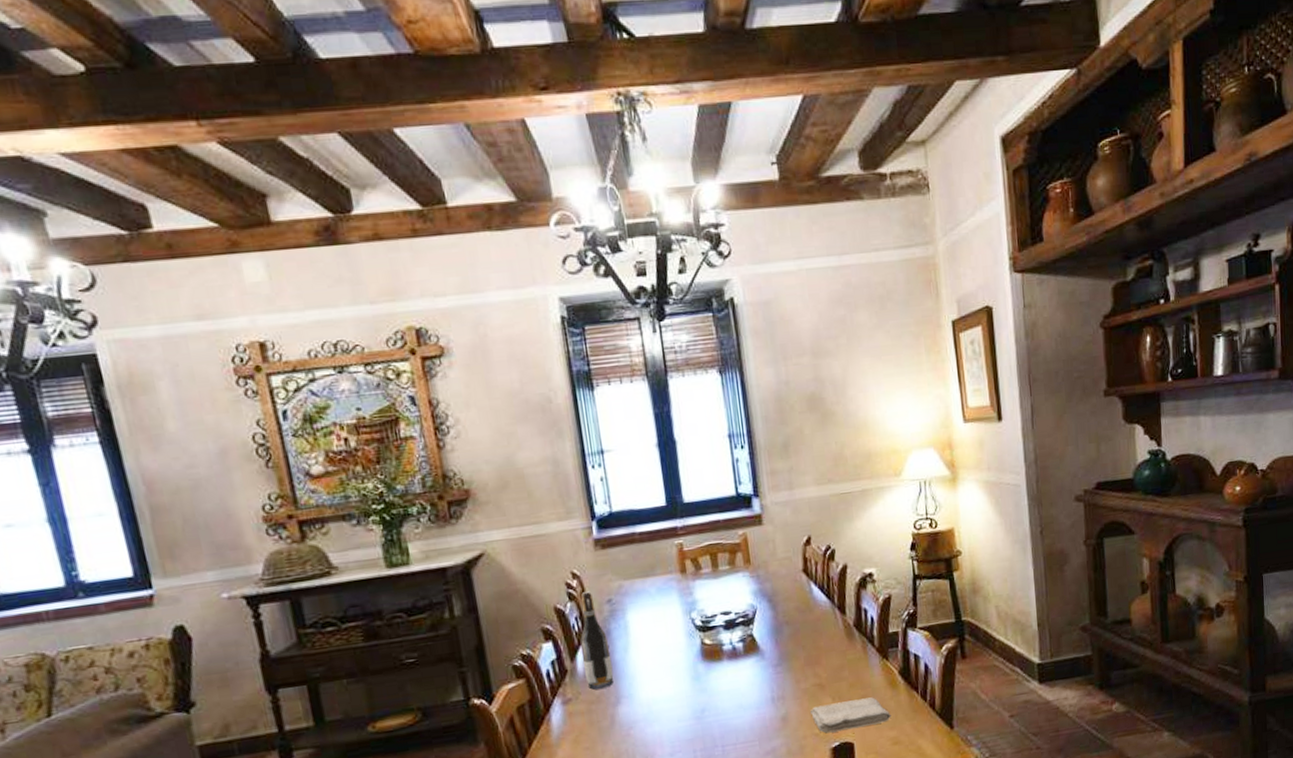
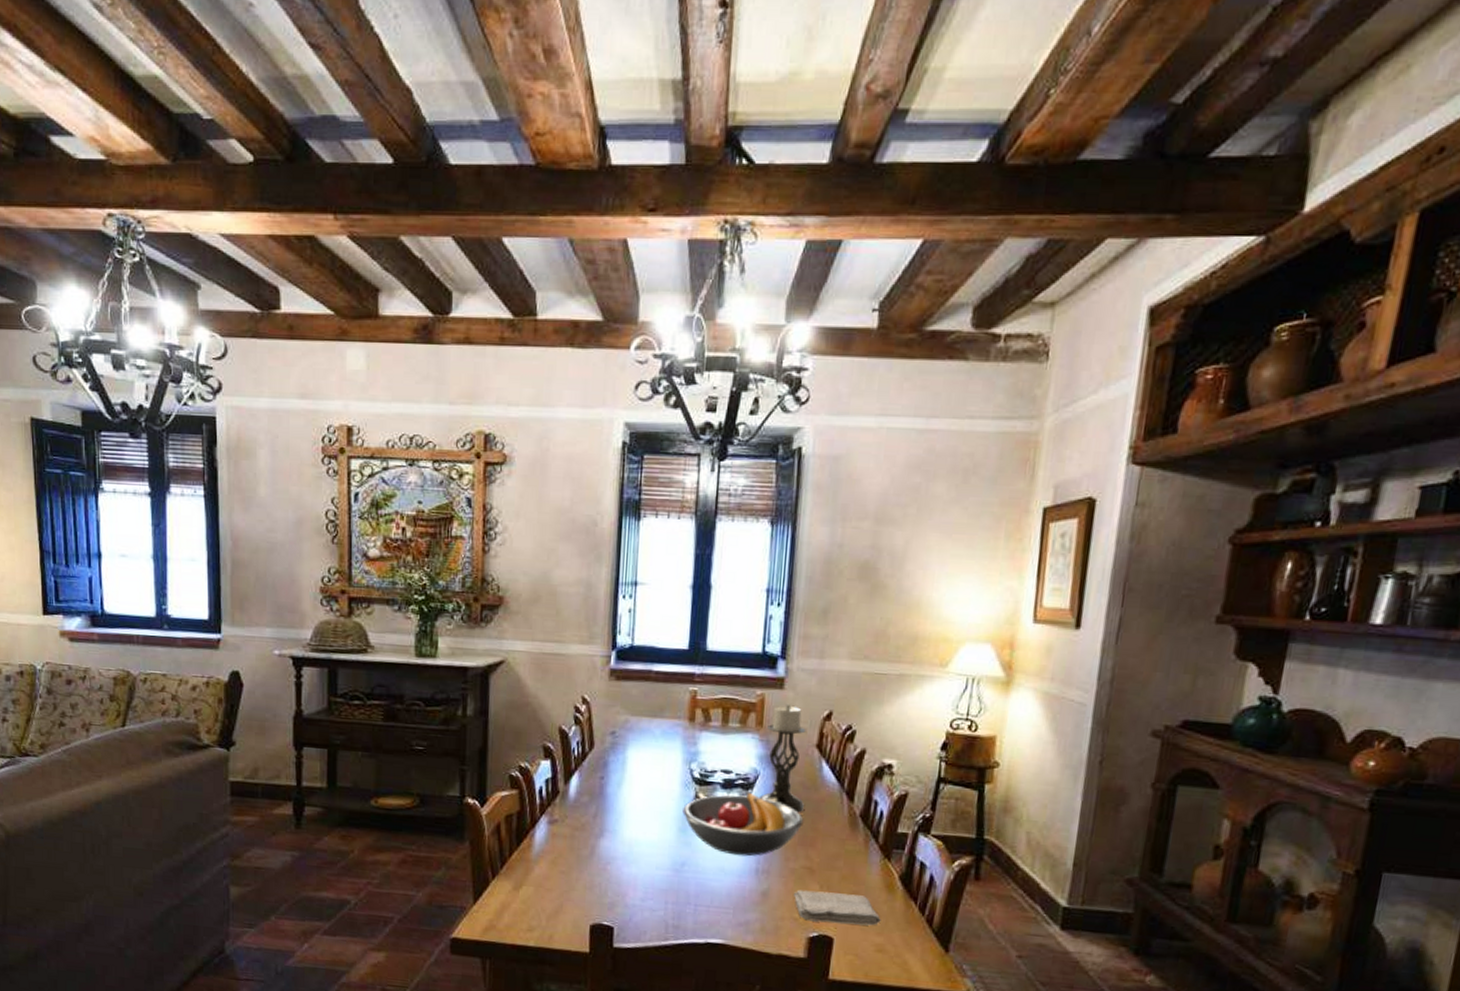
wine bottle: present [580,591,614,690] -> none [575,719,604,818]
fruit bowl: none [692,627,806,690] -> present [682,791,804,857]
candle holder: none [755,537,803,637] -> present [760,703,806,813]

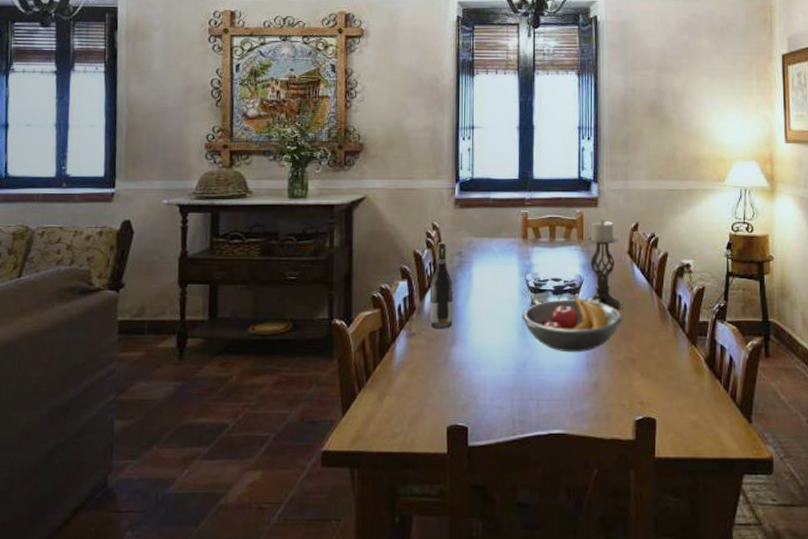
wine bottle: none [575,719,604,818] -> present [429,242,454,329]
washcloth: present [794,889,881,926] -> none [620,378,694,406]

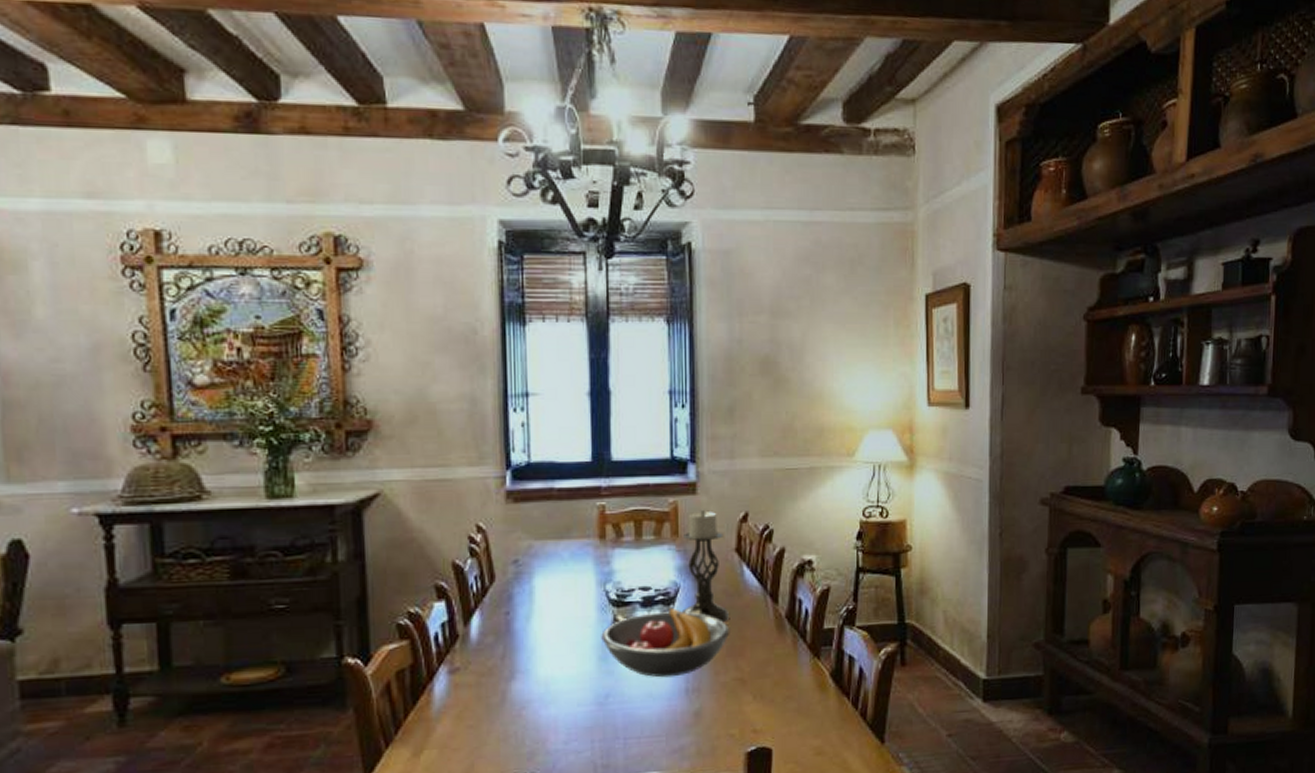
wine bottle: present [429,242,454,329] -> none [477,549,511,660]

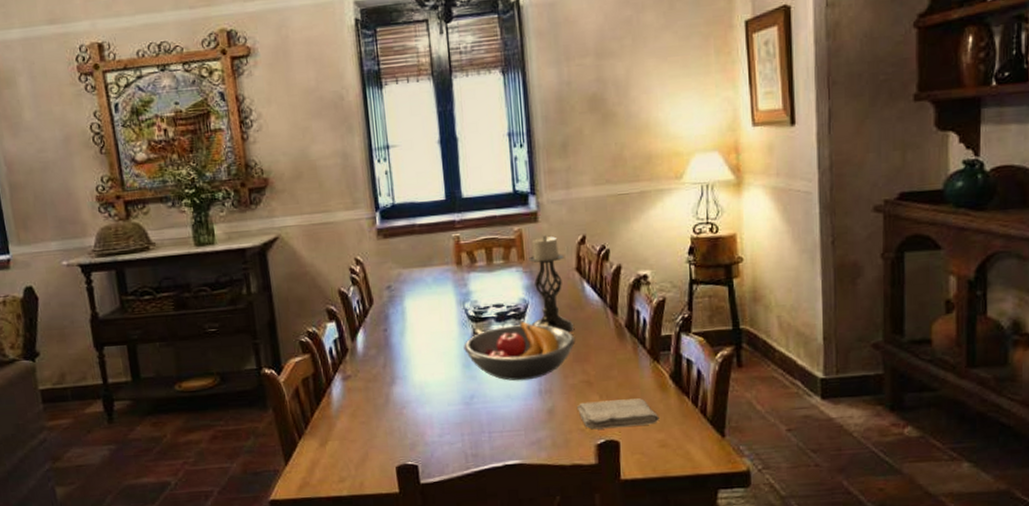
washcloth: none [728,699,817,735] -> present [577,398,660,430]

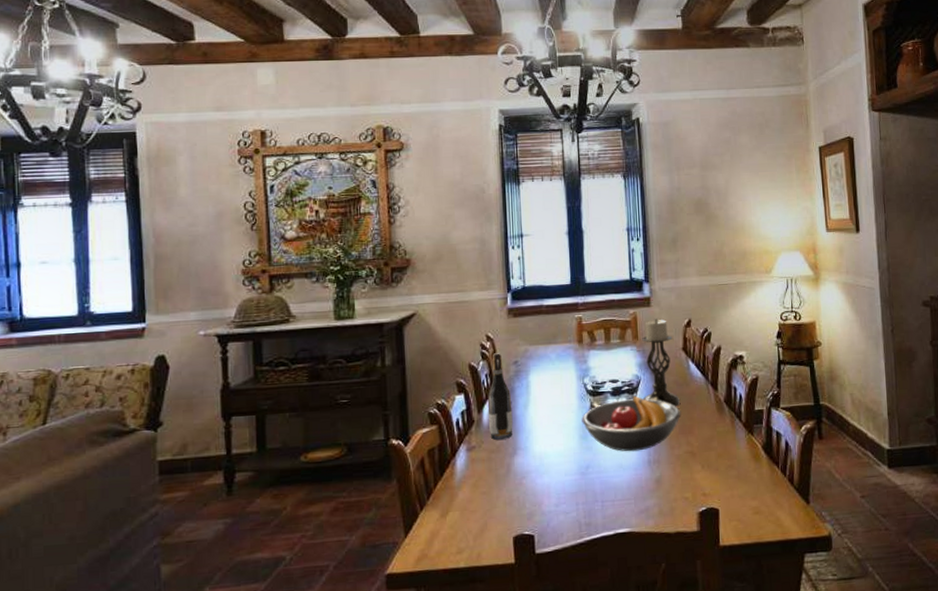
wine bottle: none [361,277,390,369] -> present [488,353,513,440]
washcloth: present [577,398,660,430] -> none [682,468,754,498]

